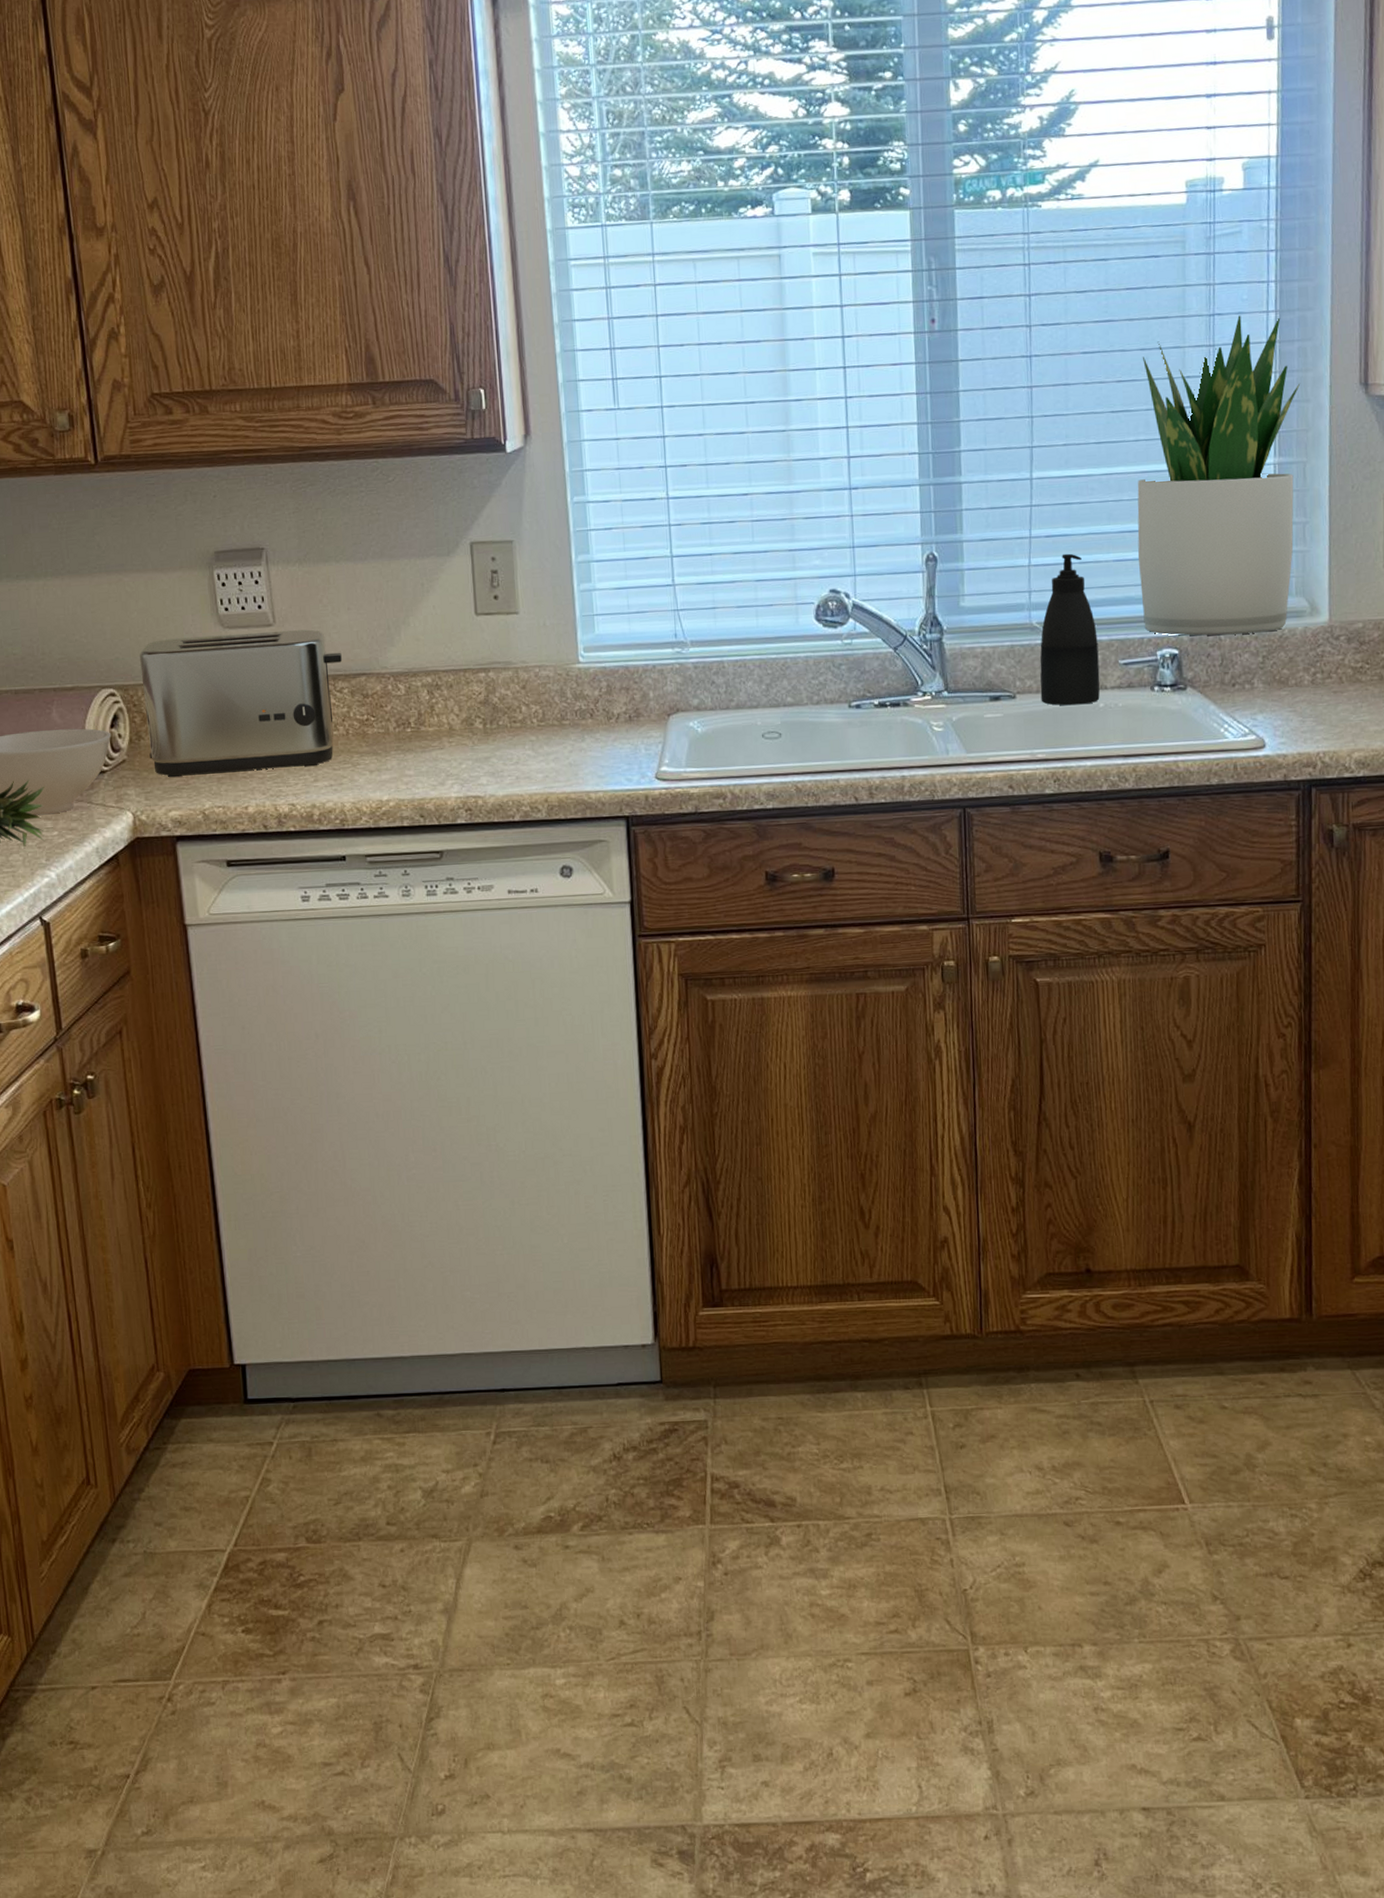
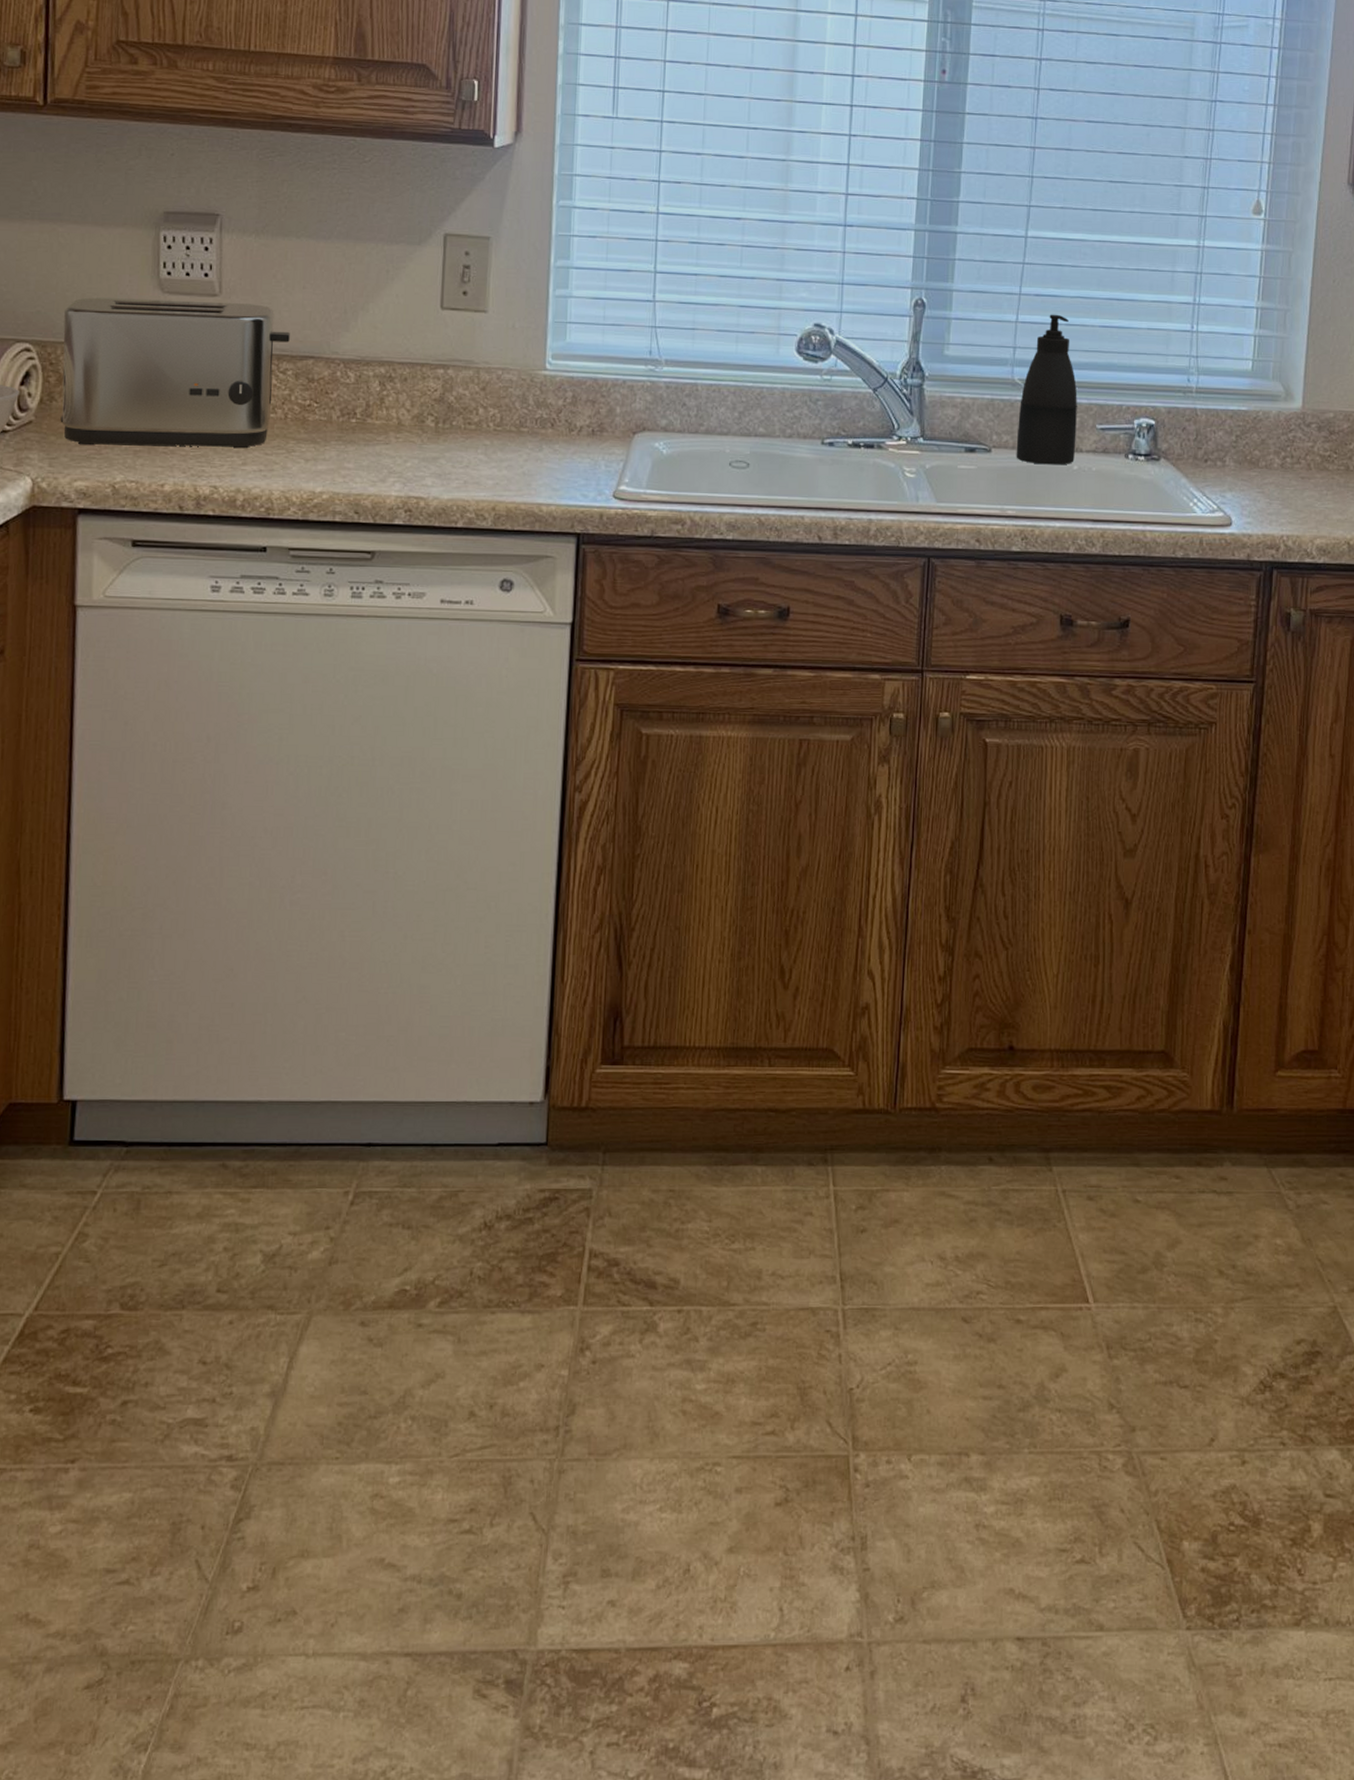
planter: present [1137,315,1301,636] -> none [1123,105,1293,412]

